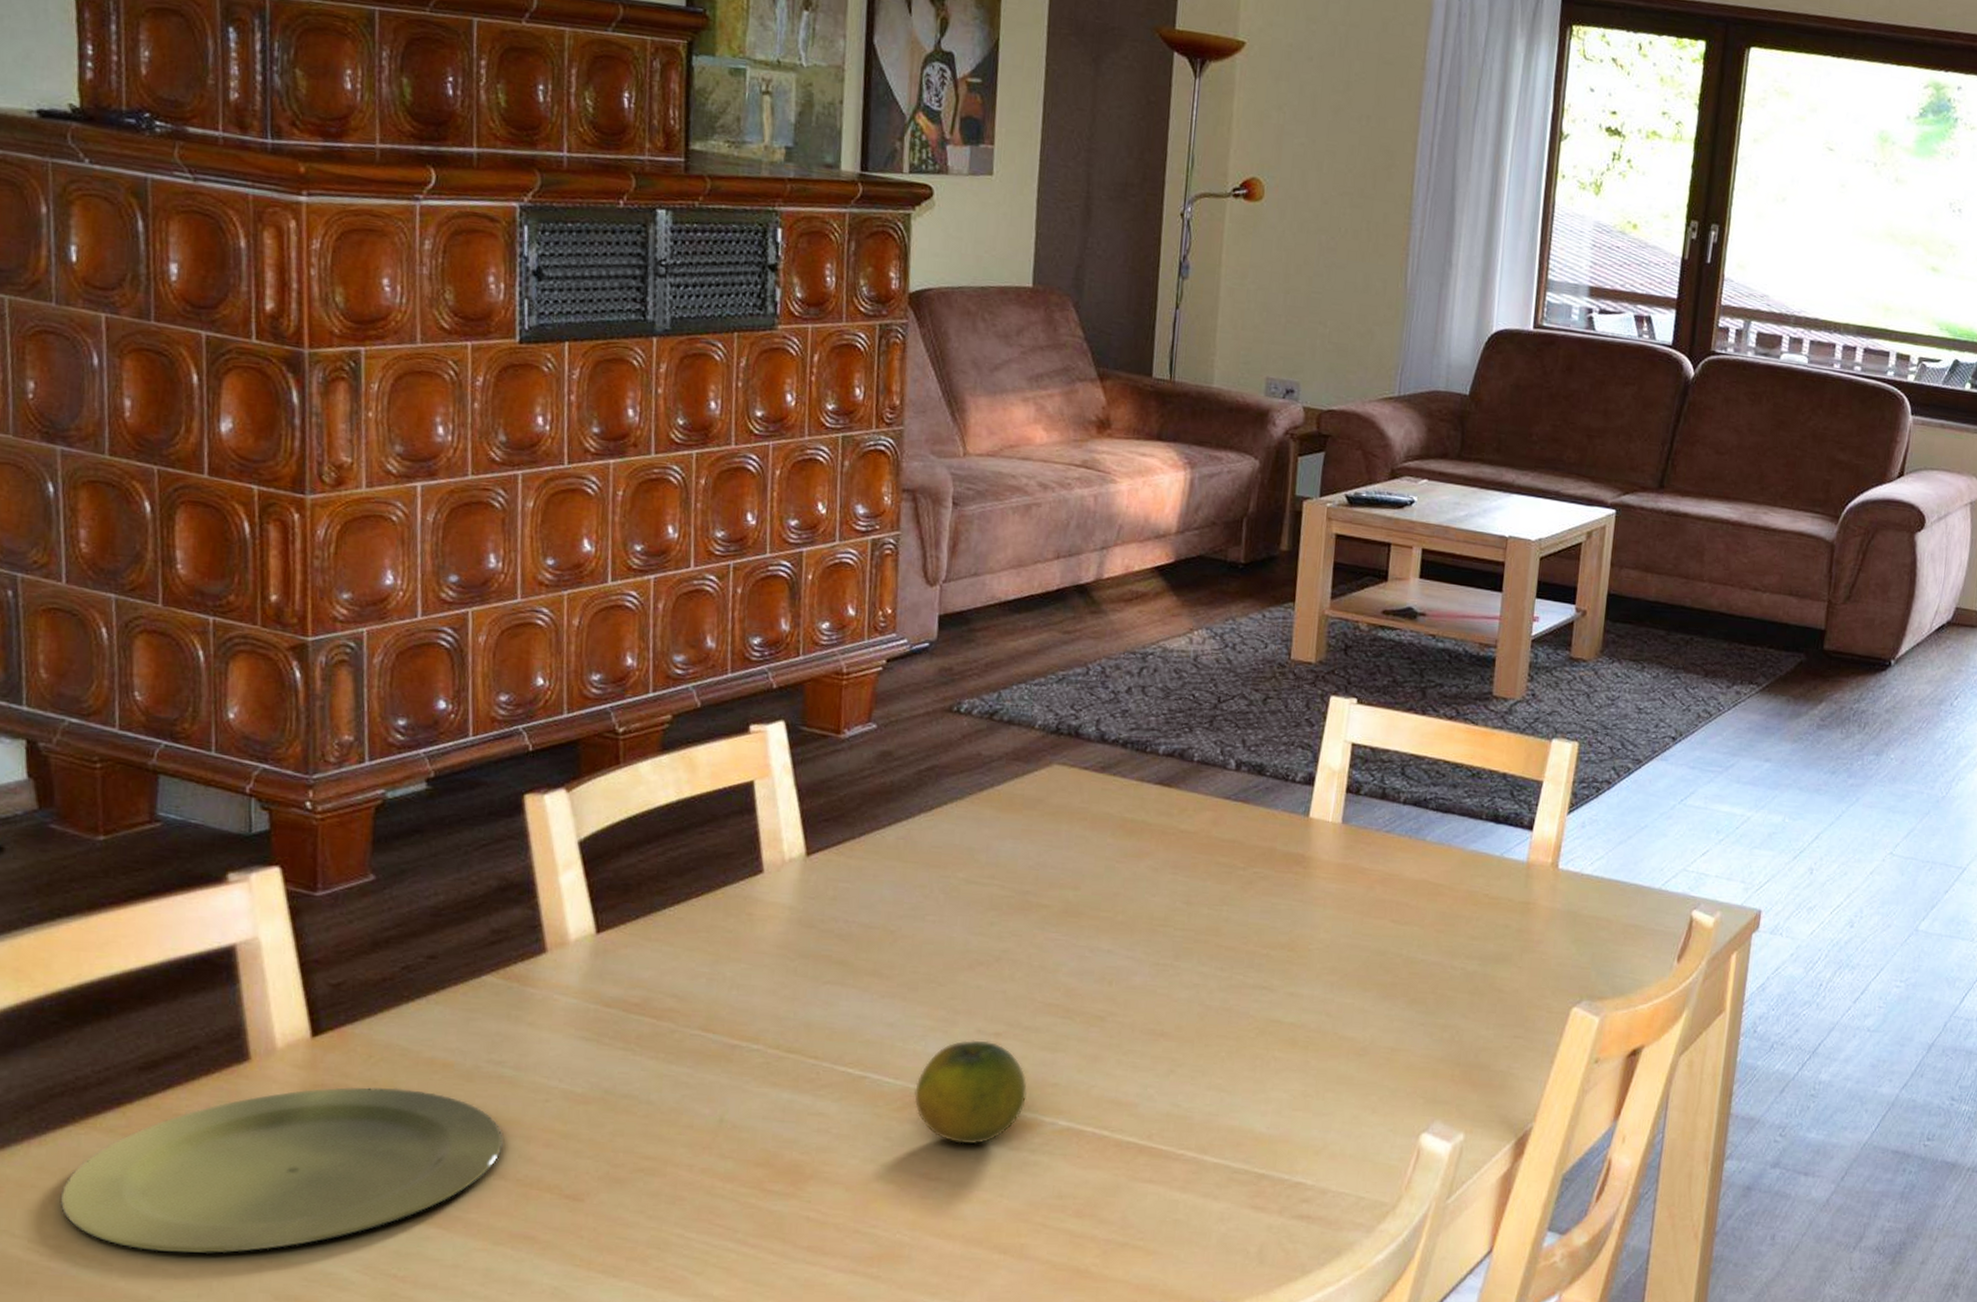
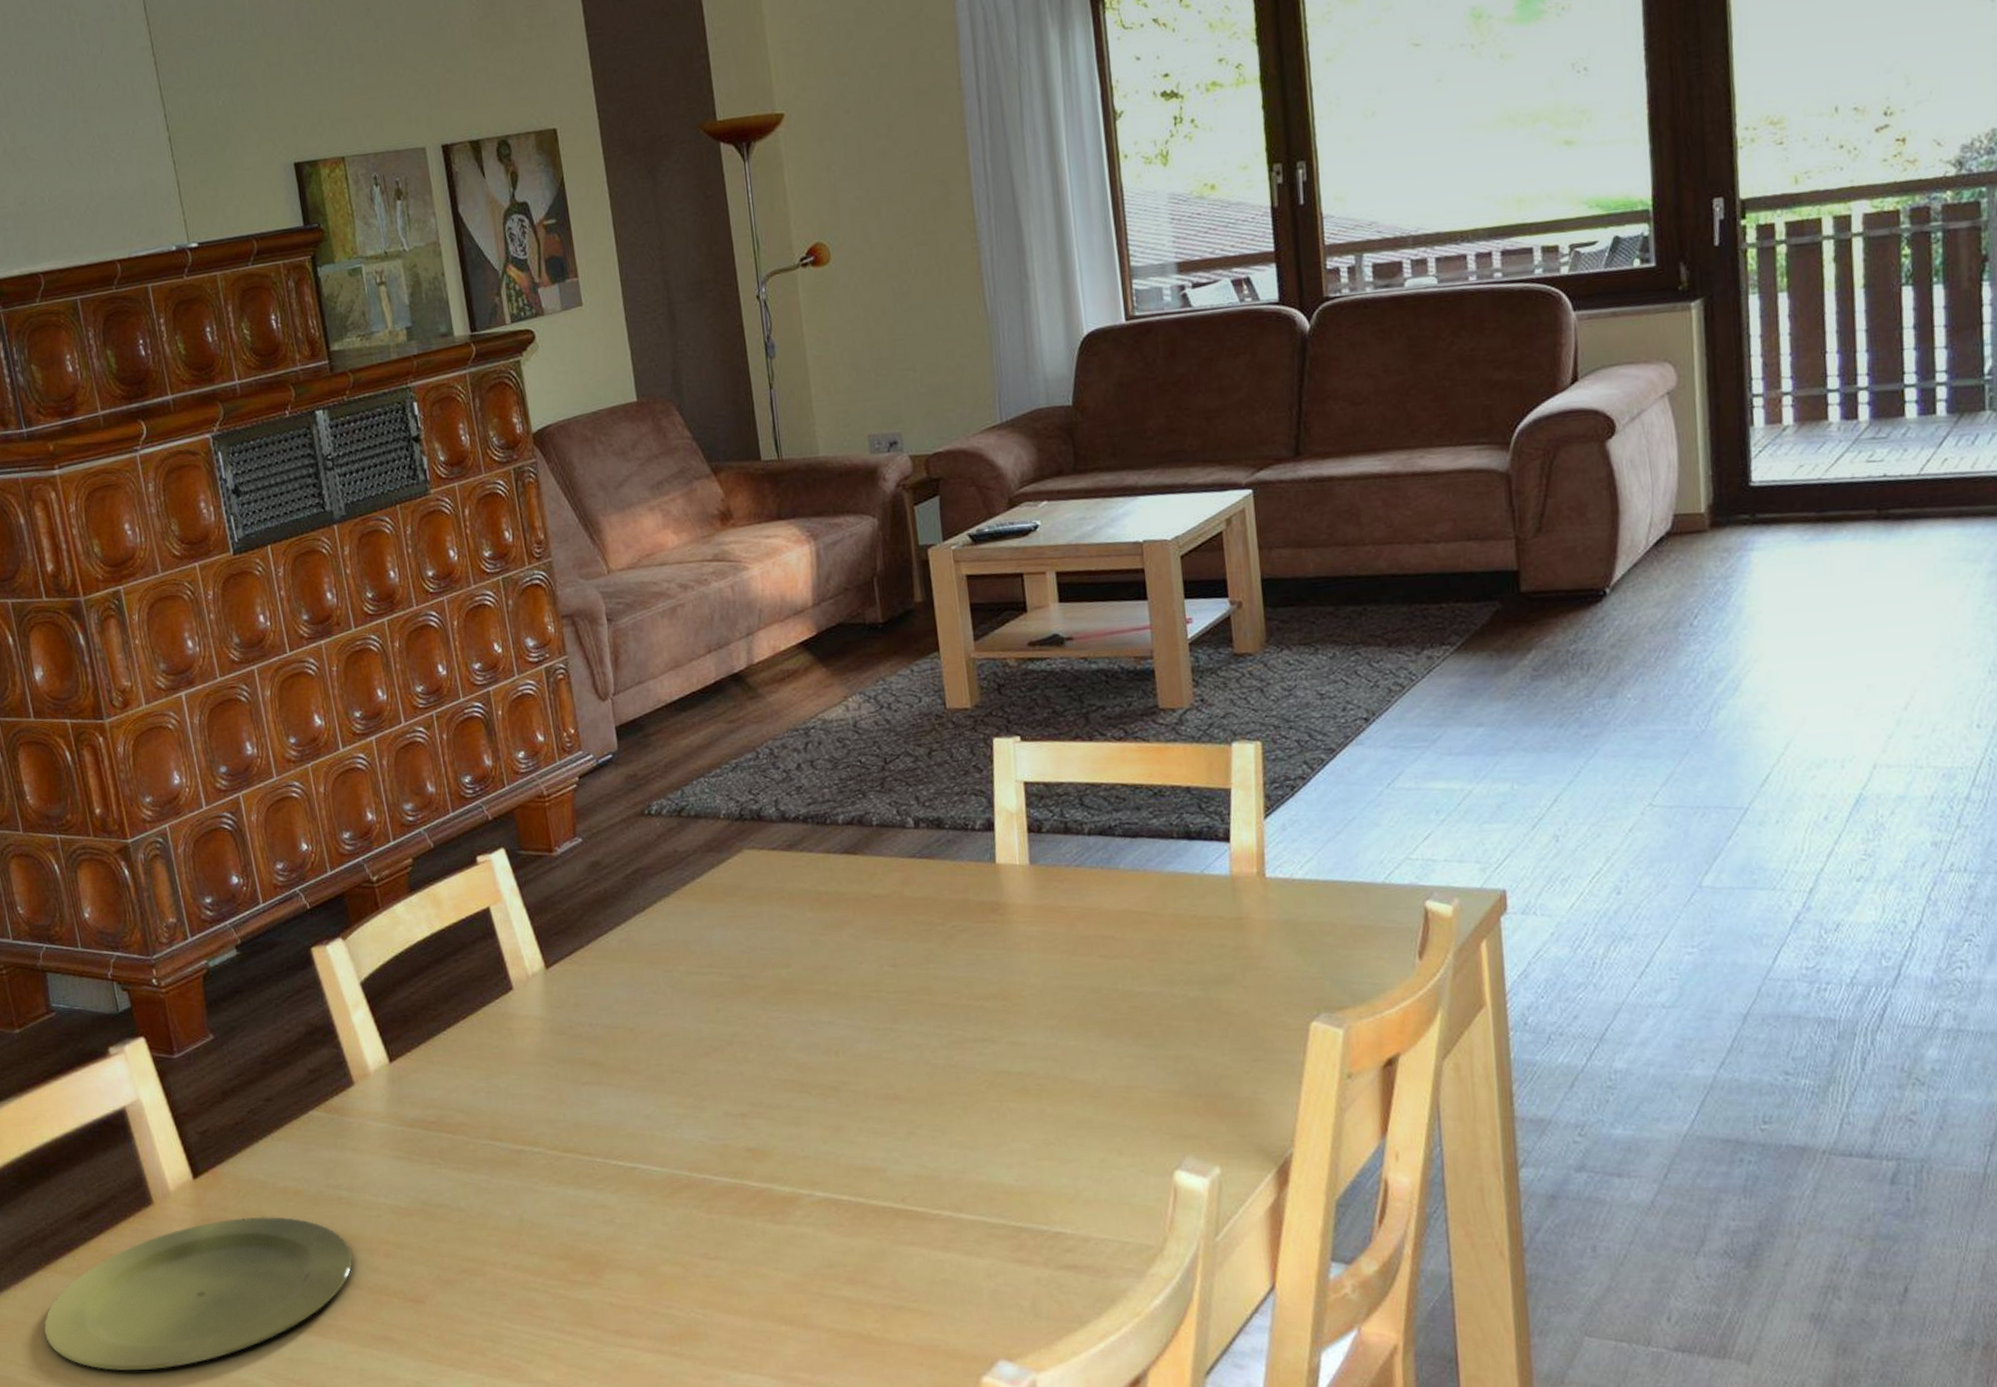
fruit: present [914,1040,1028,1145] -> none [680,1122,782,1223]

